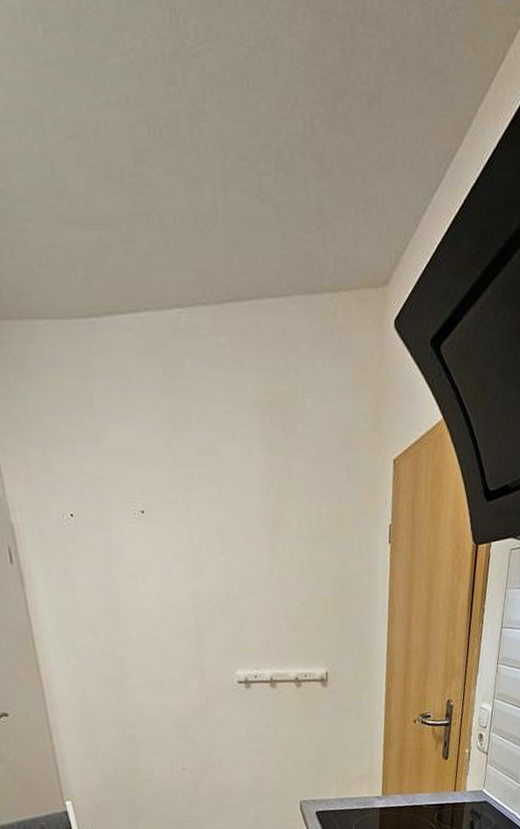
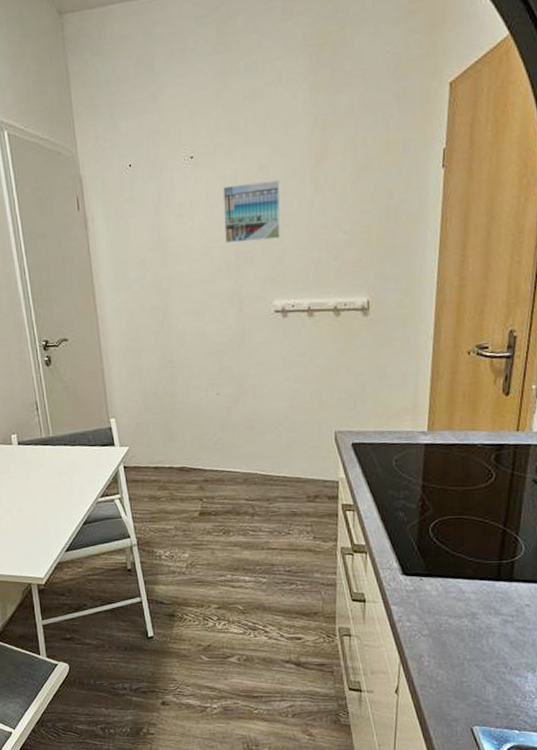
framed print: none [178,544,241,609] -> present [222,180,281,244]

